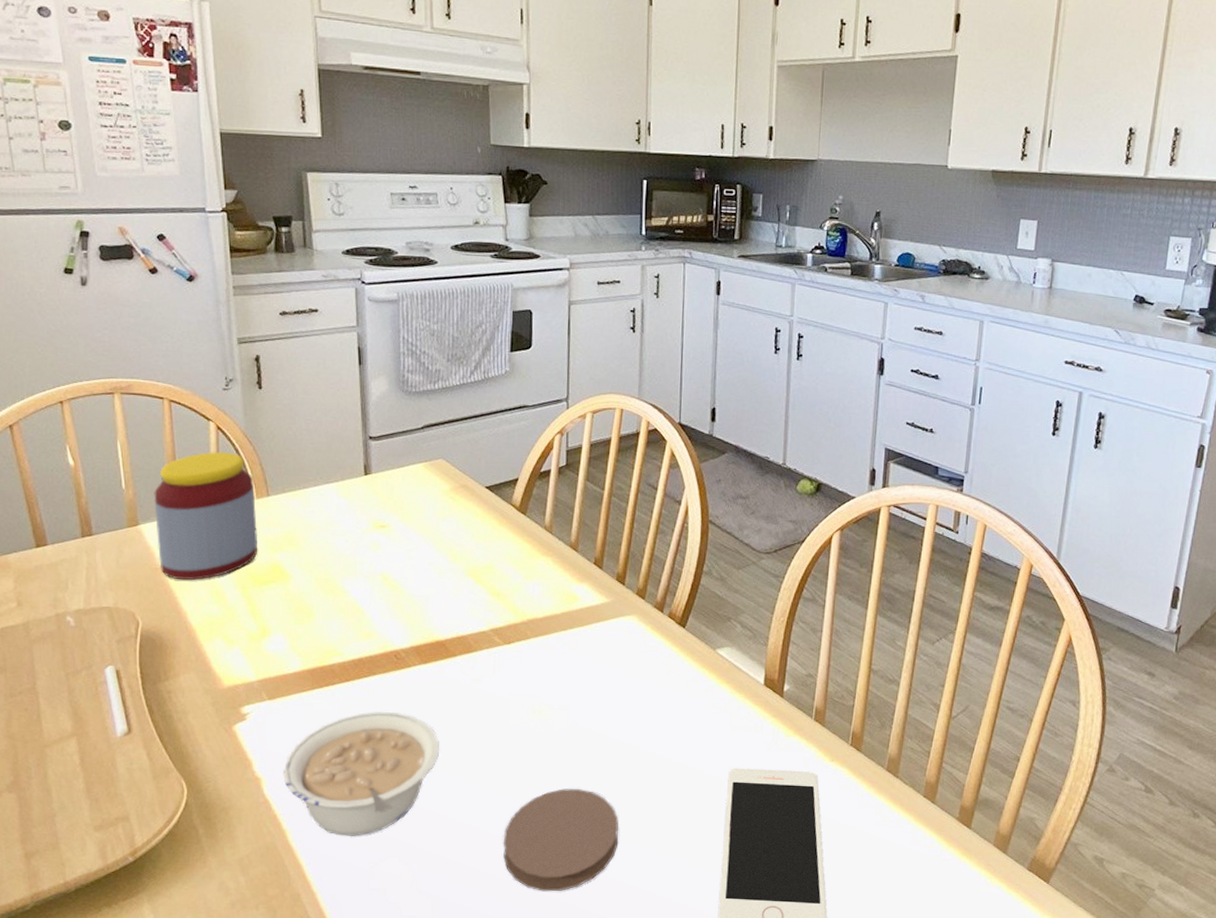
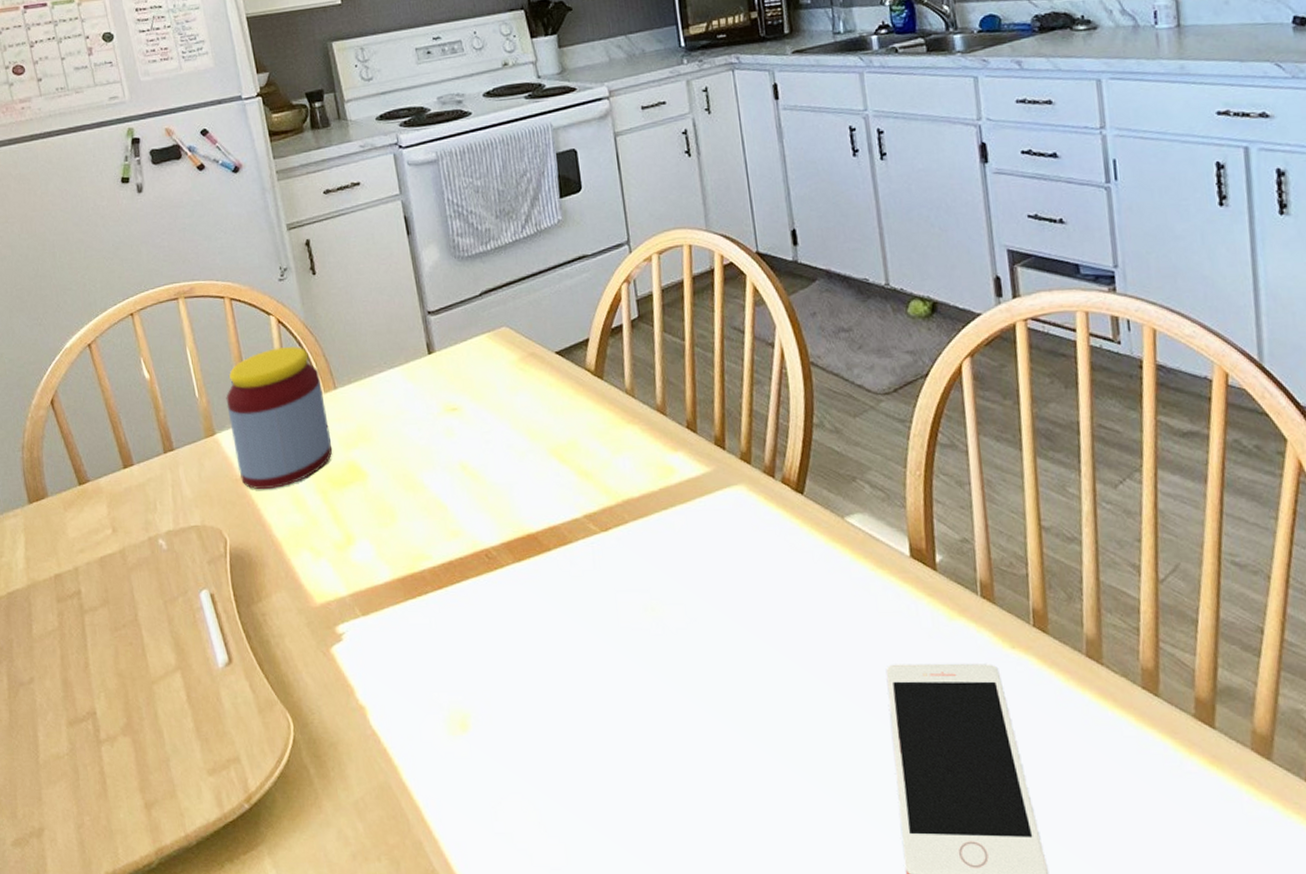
legume: present [283,712,439,837] -> none [387,621,548,772]
coaster: present [503,789,619,892] -> none [633,701,768,831]

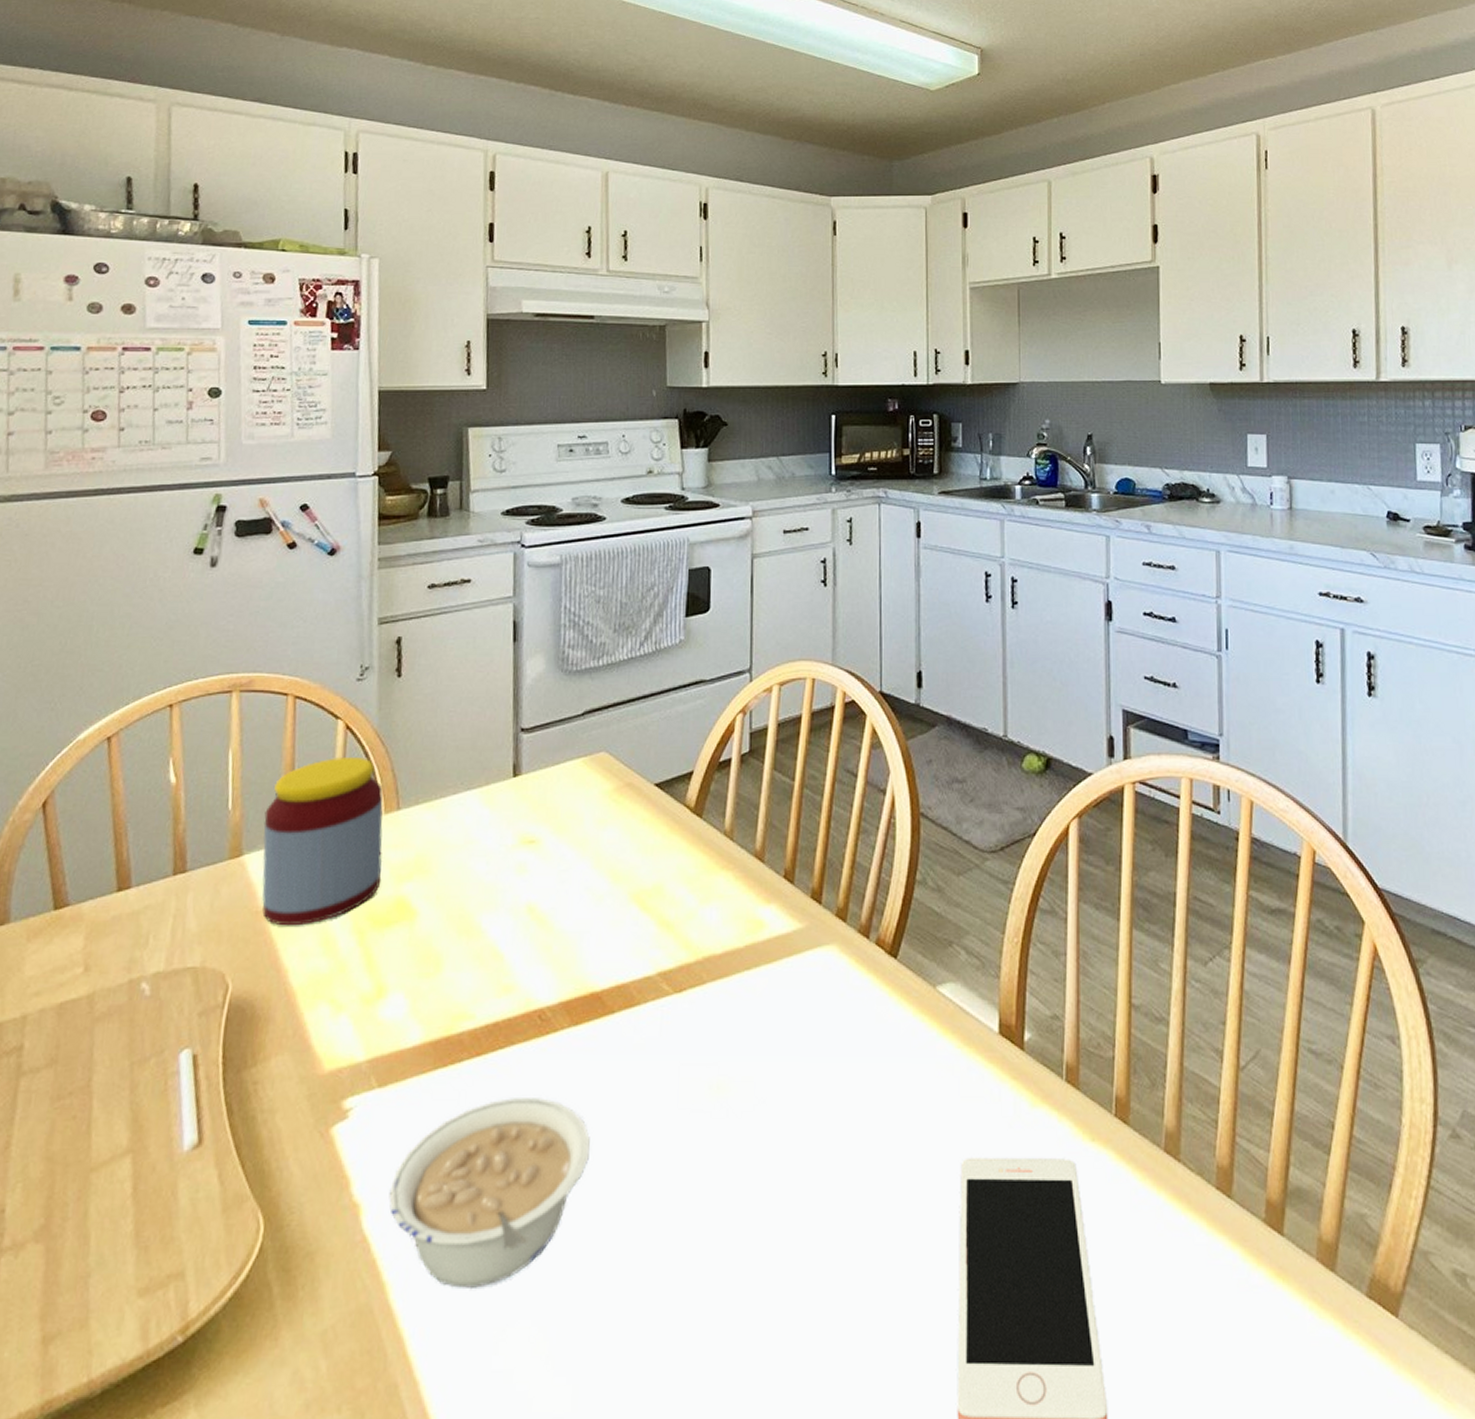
legume: none [387,621,548,772] -> present [389,1098,590,1290]

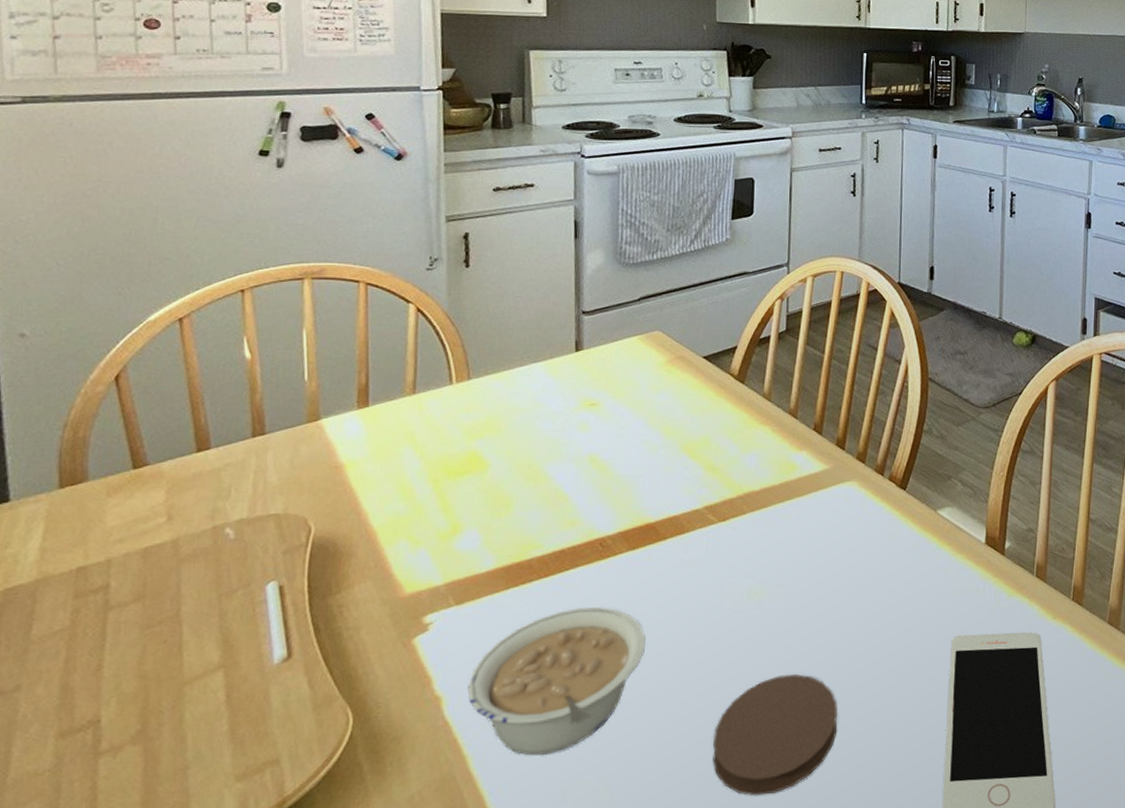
jar: present [262,756,383,926] -> none [340,335,456,478]
coaster: none [669,1200,821,1364] -> present [712,674,838,796]

